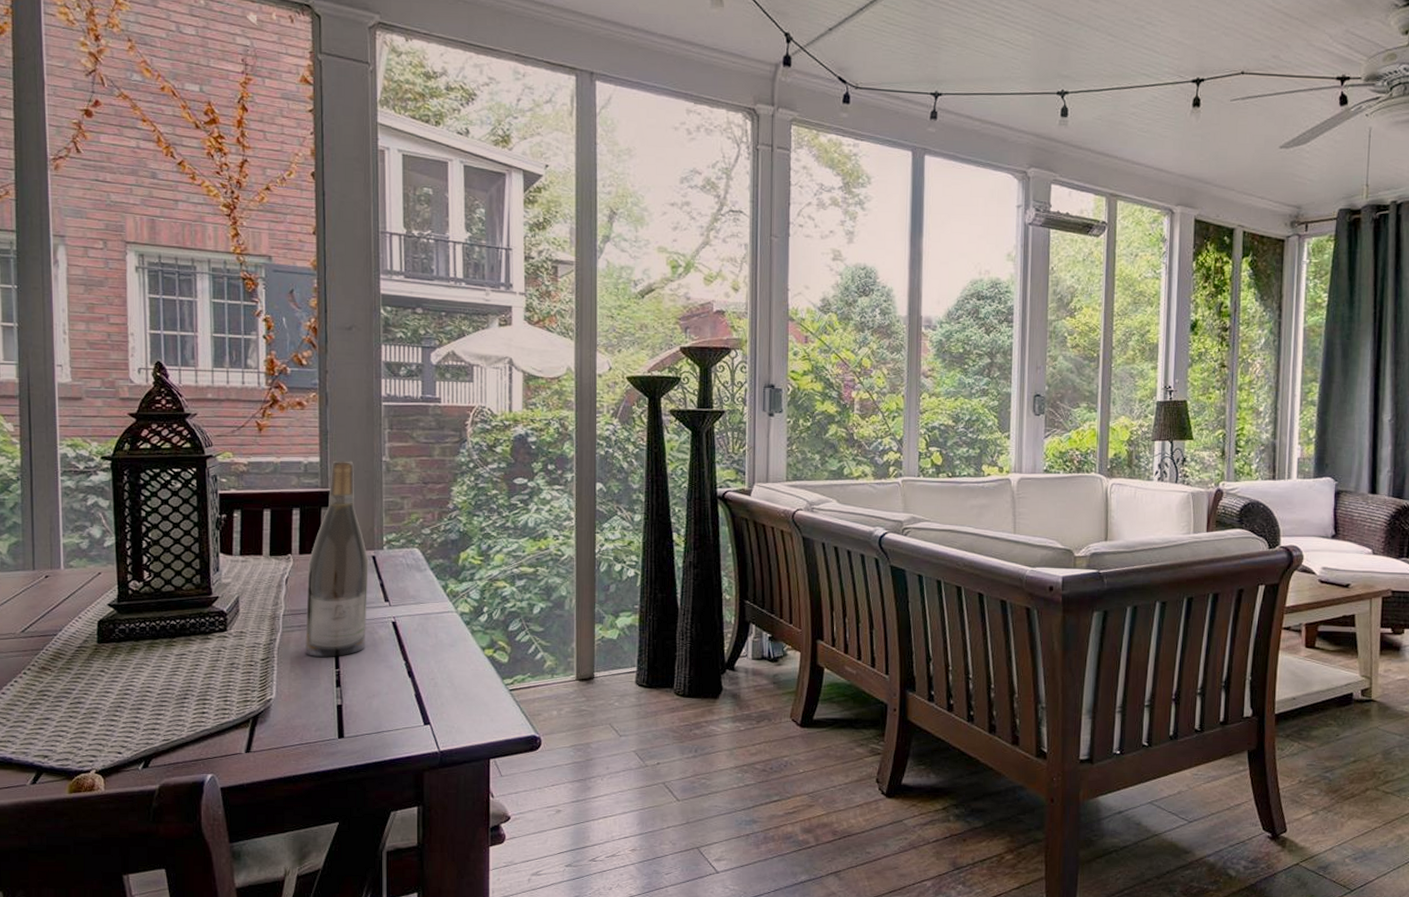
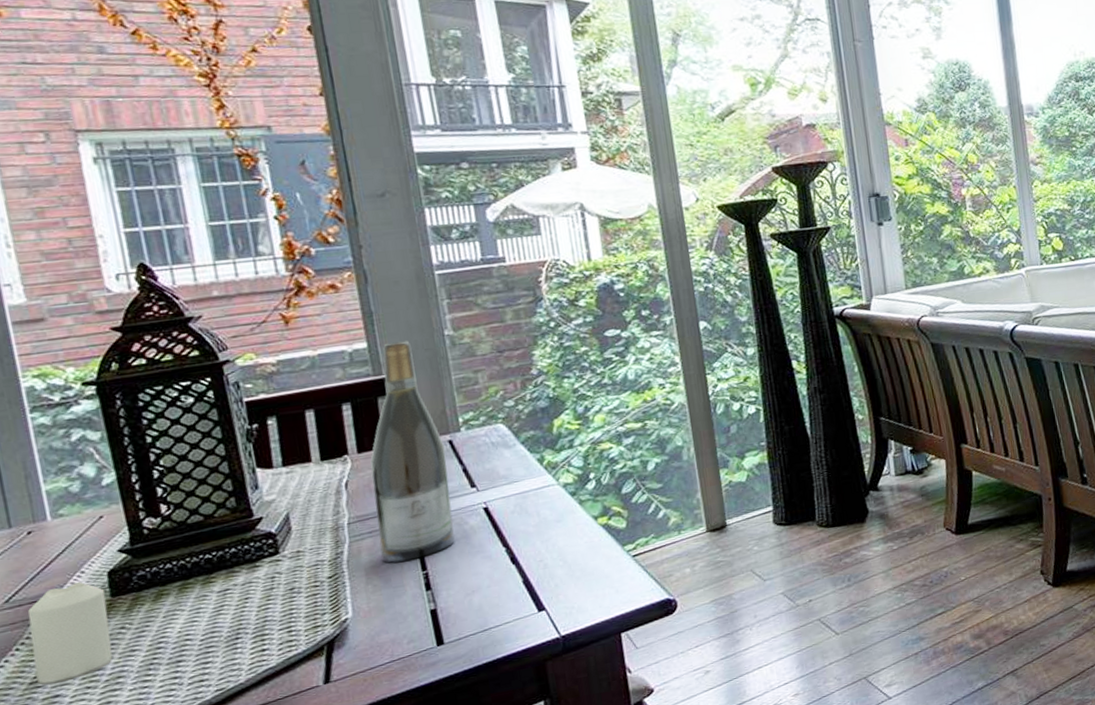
candle: none [35,626,93,708] -> present [28,582,113,686]

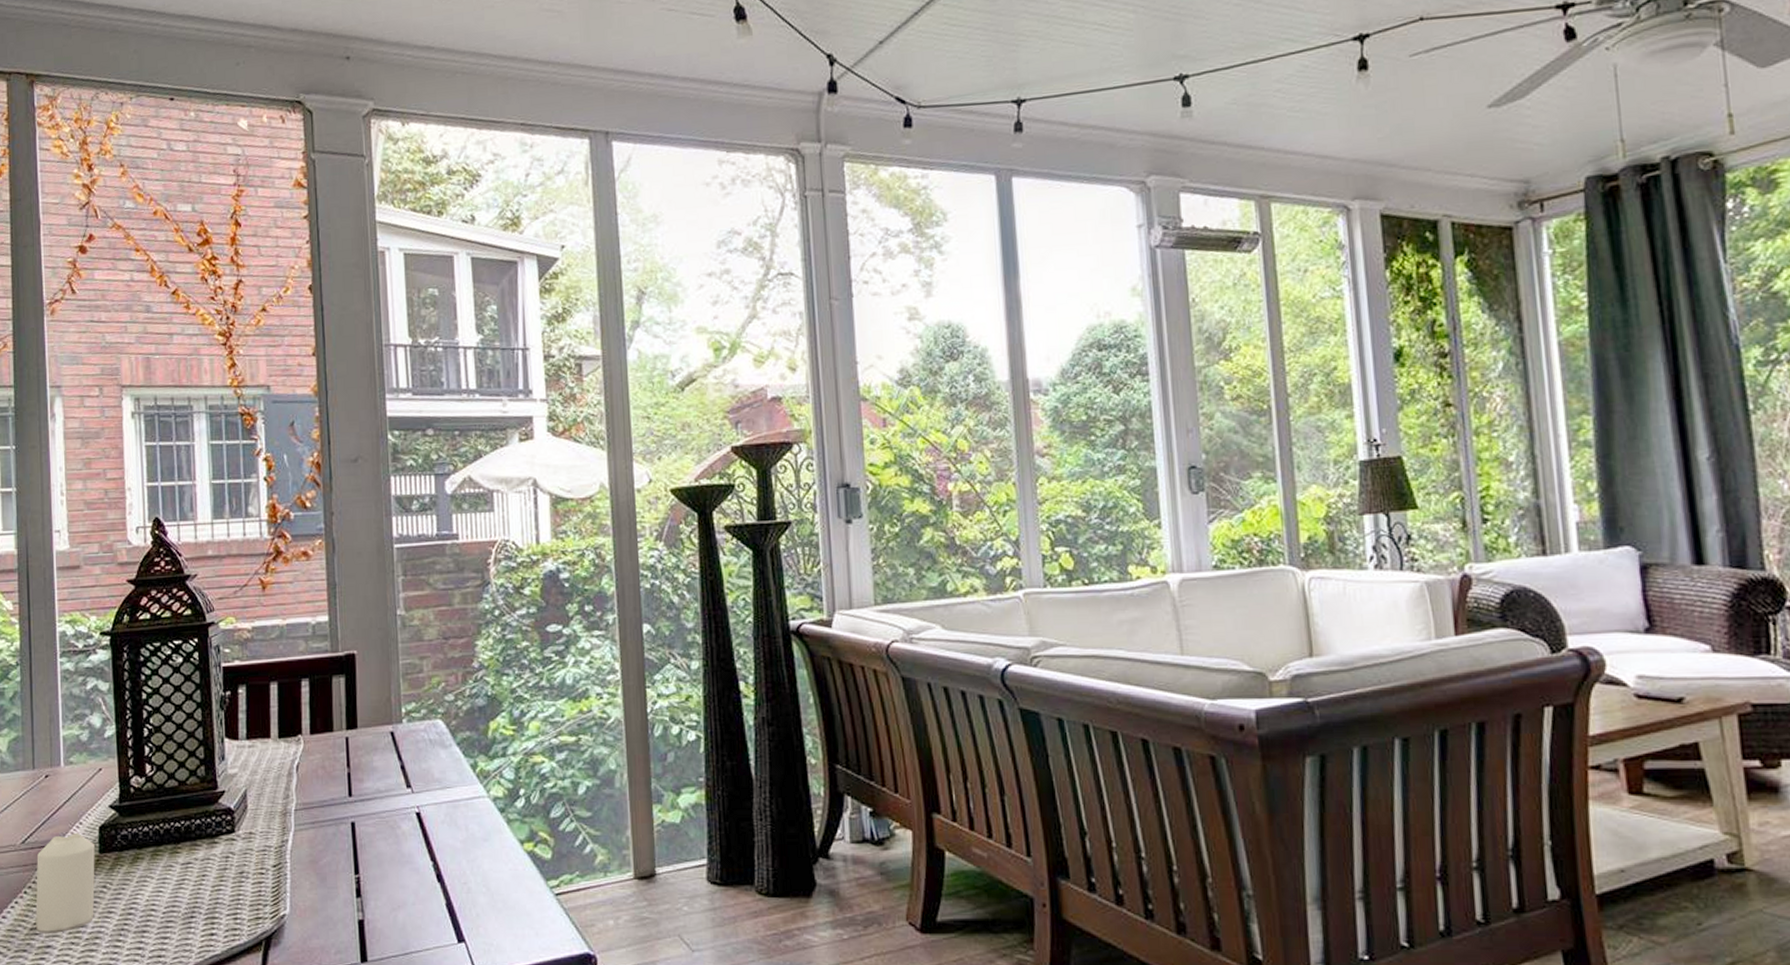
wine bottle: present [370,341,455,563] -> none [319,617,388,860]

